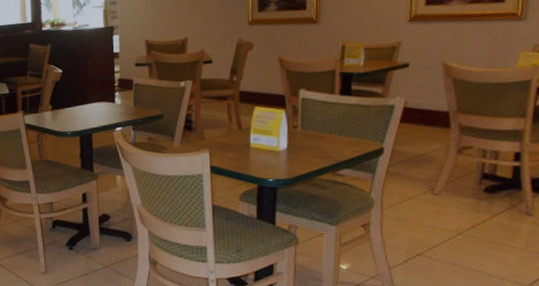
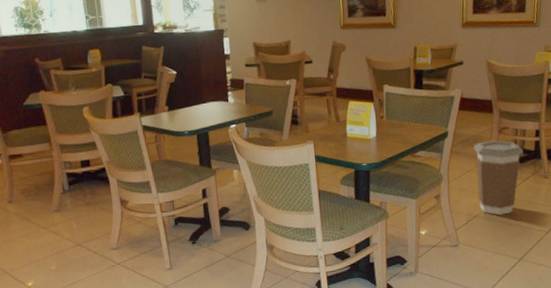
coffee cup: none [420,162,494,257] -> present [473,140,523,216]

